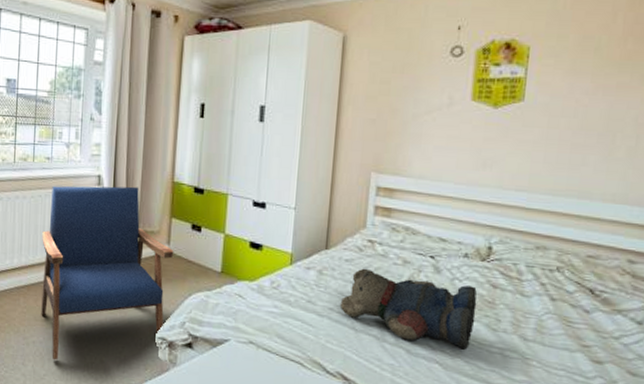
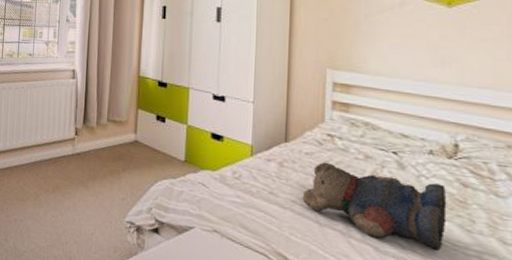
armchair: present [41,186,174,360] -> none [22,78,141,238]

